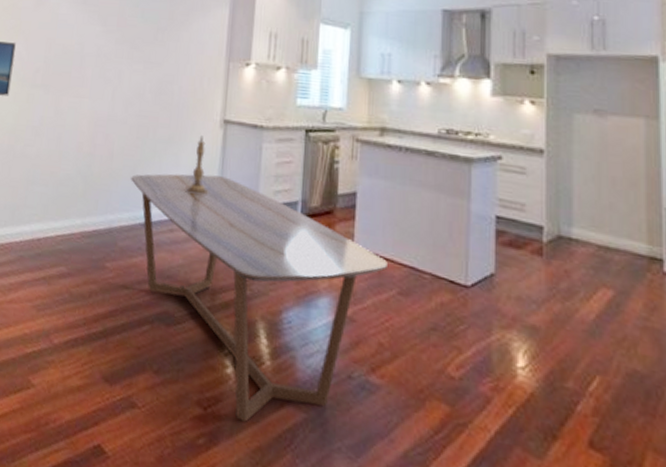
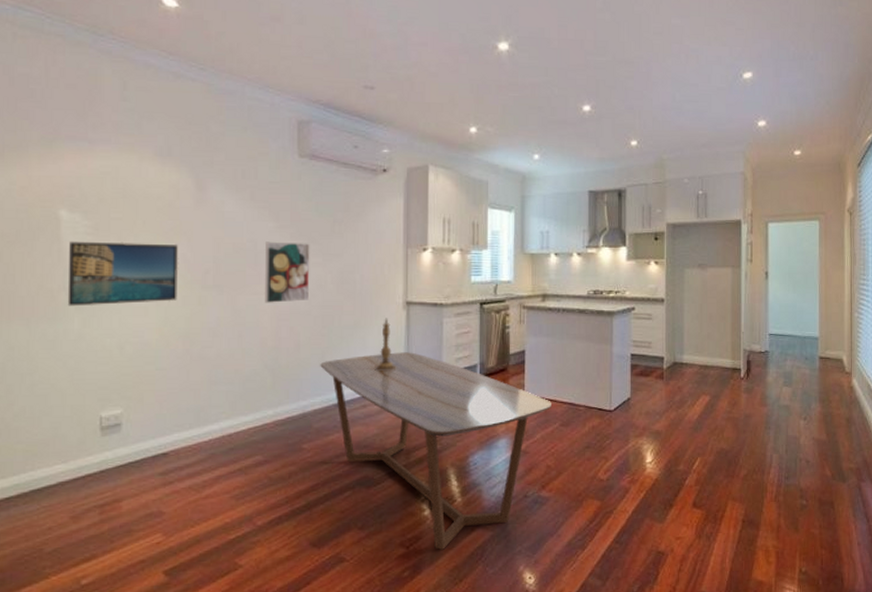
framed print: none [85,45,133,109] -> present [265,241,310,303]

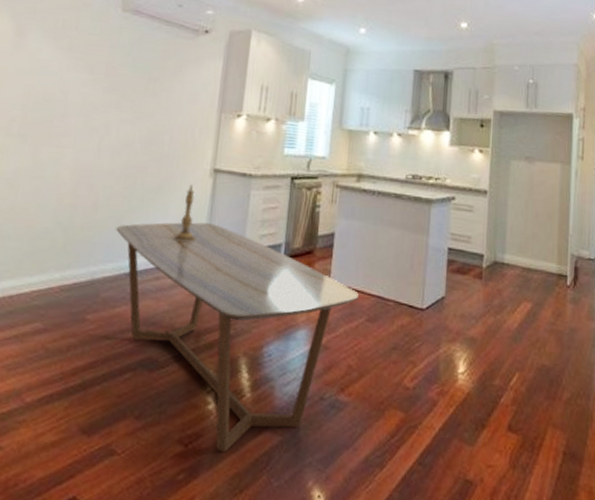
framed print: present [265,241,310,303] -> none [68,93,122,159]

